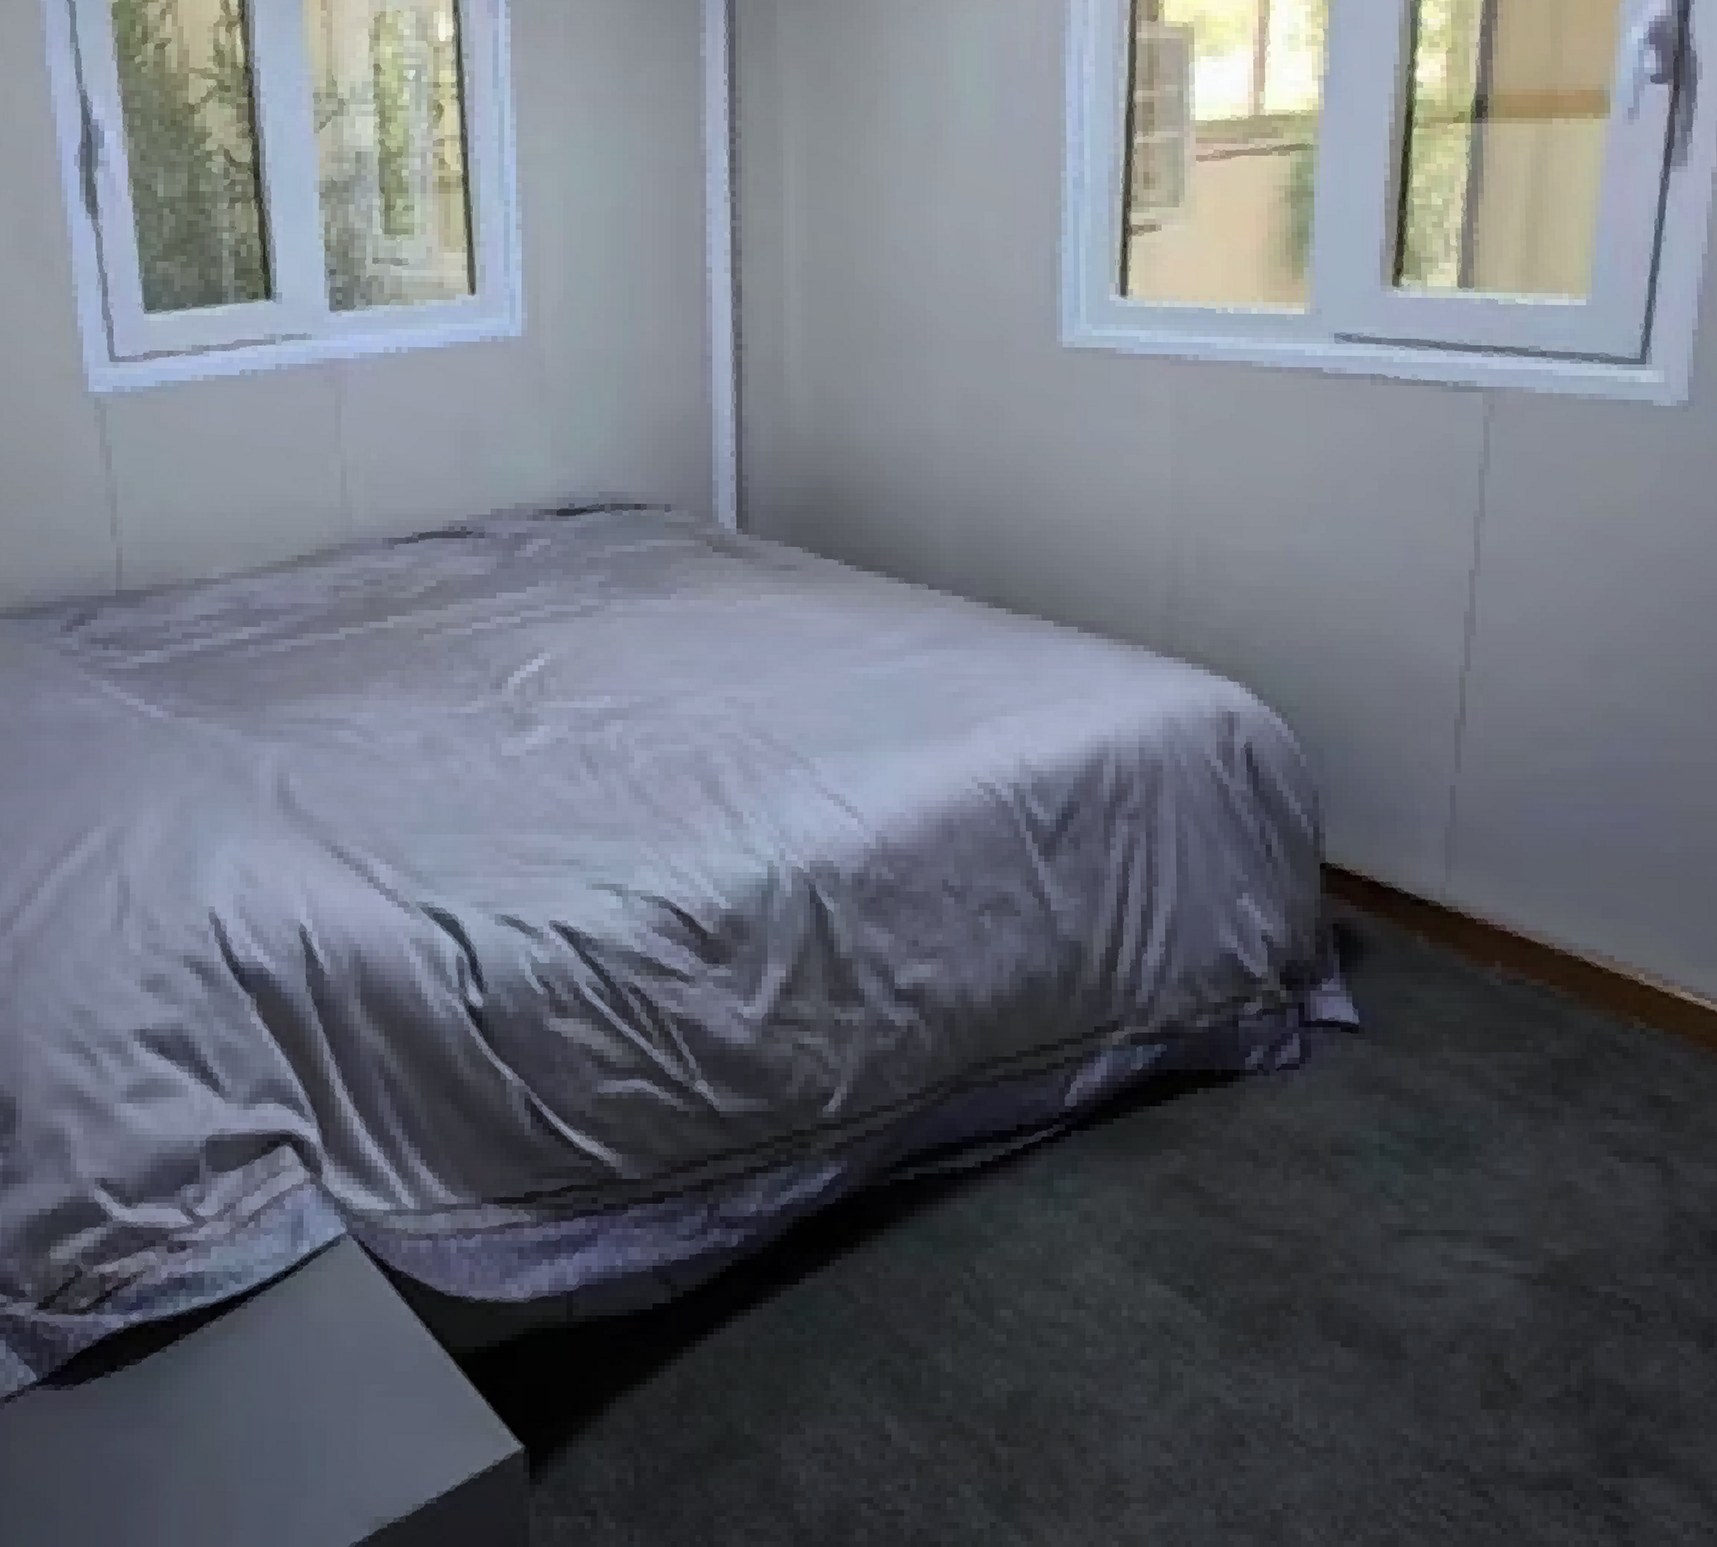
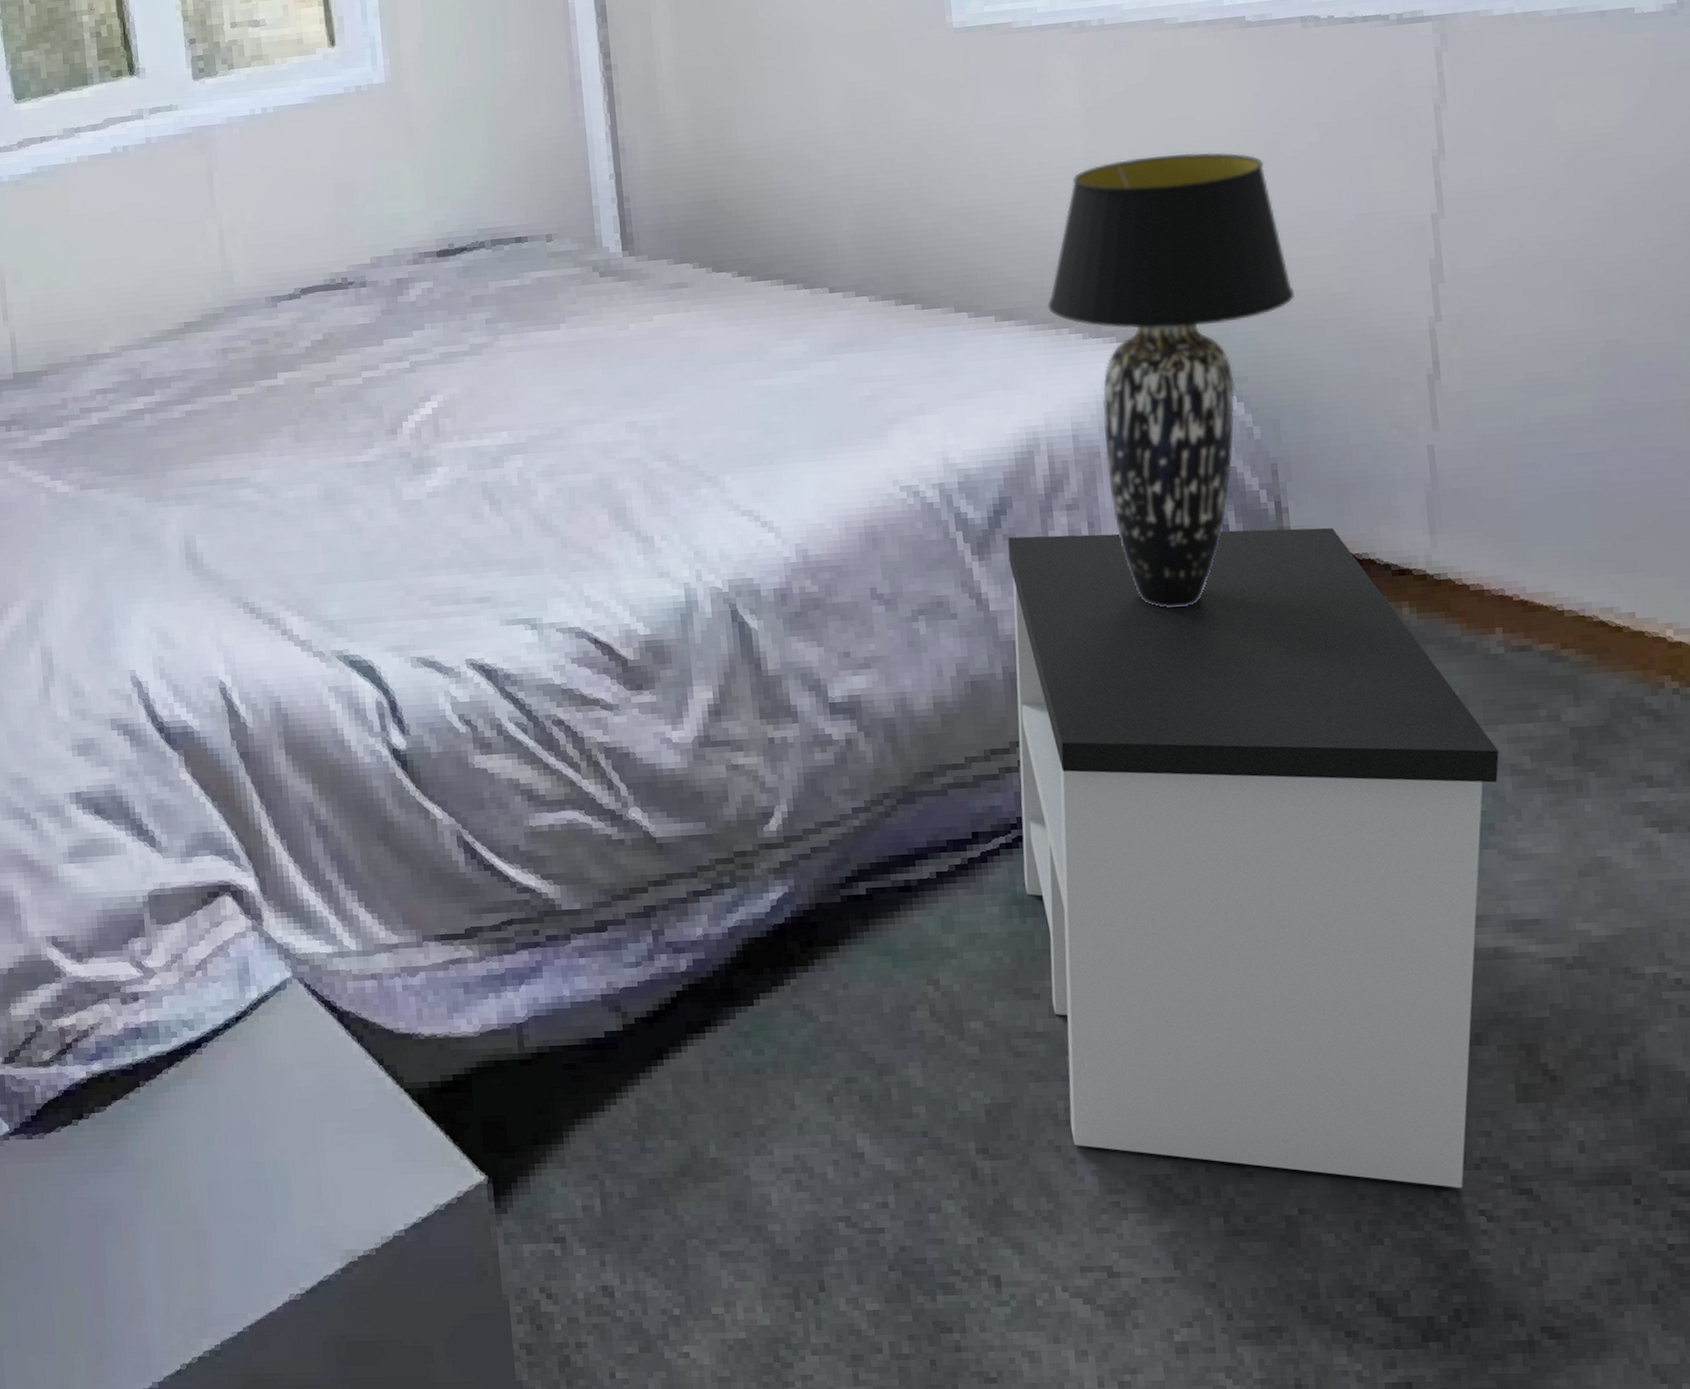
side table: none [1062,840,1489,1488] -> present [1007,527,1499,1188]
table lamp: none [1126,489,1346,921] -> present [1047,152,1295,608]

